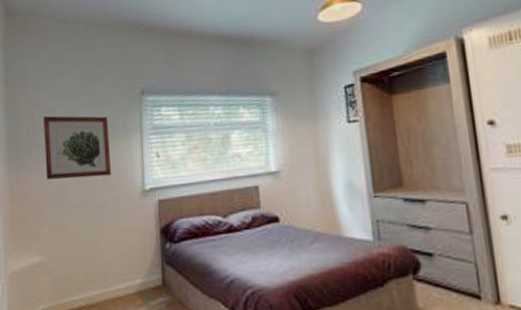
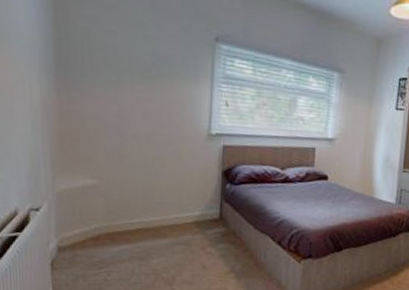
wall art: present [44,115,111,180] -> none [102,37,178,114]

